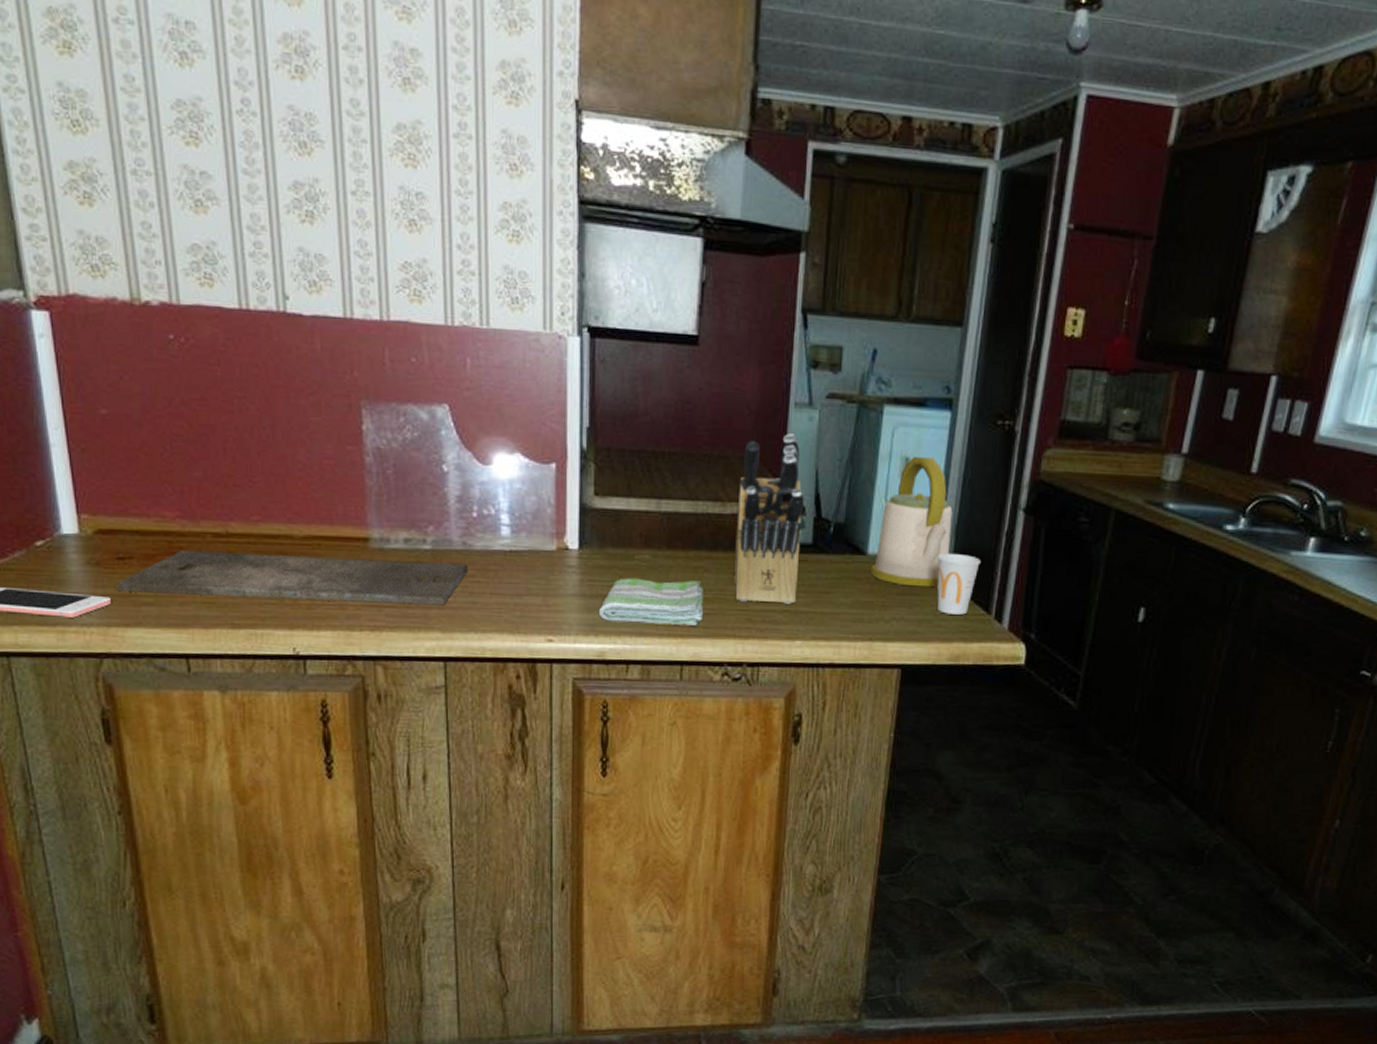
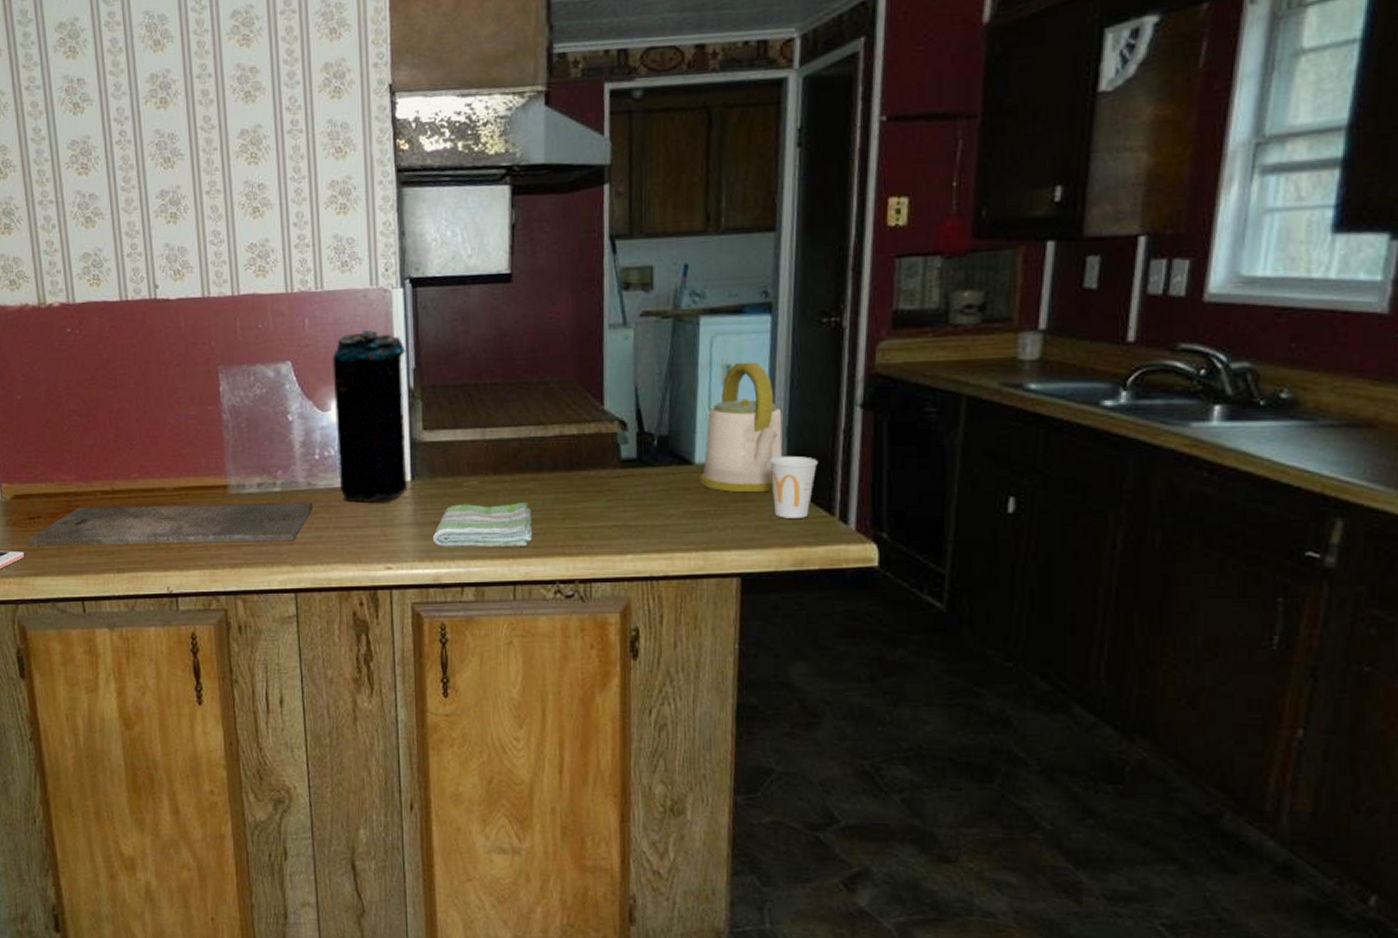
beverage can: none [496,379,580,571] -> present [332,330,407,503]
knife block: present [734,434,804,604] -> none [559,354,625,520]

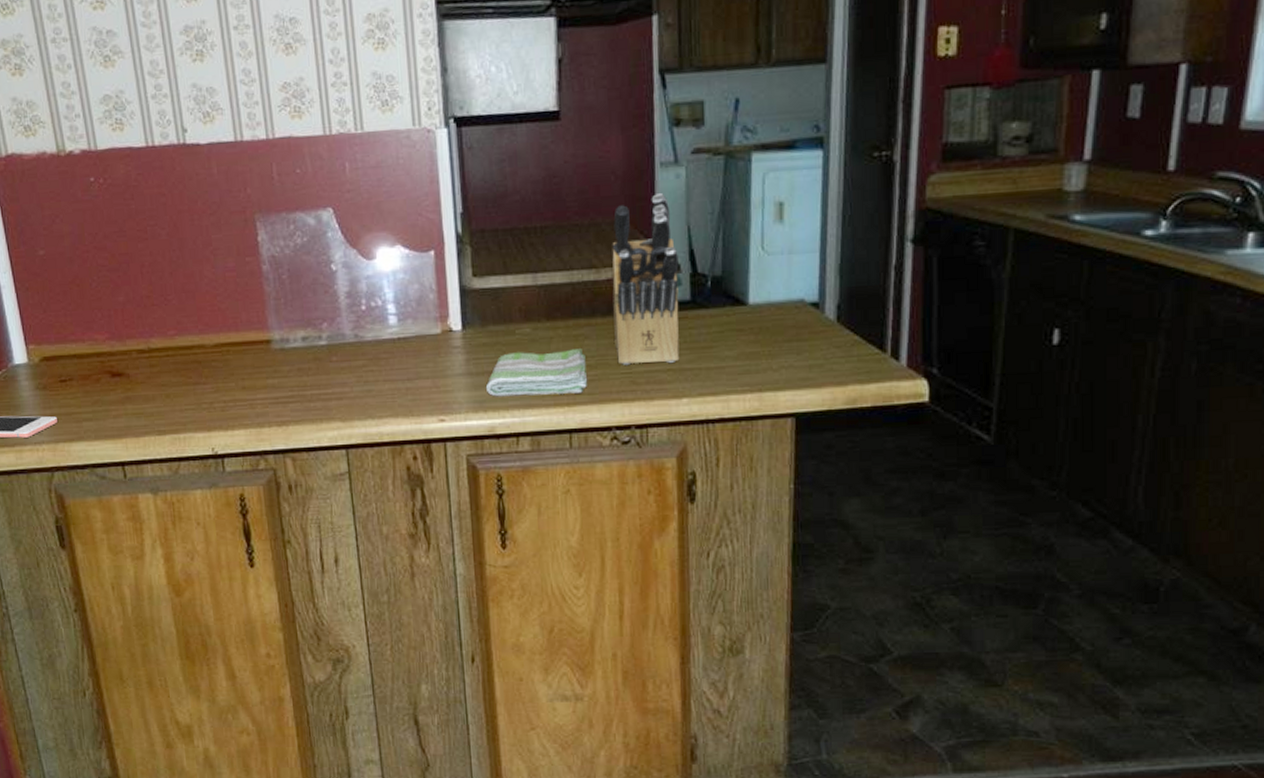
cutting board: present [28,502,314,546] -> none [60,355,362,411]
beverage can: present [332,330,407,503] -> none [375,173,458,354]
knife block: none [559,354,625,520] -> present [612,193,680,365]
kettle: present [699,361,783,493] -> none [753,198,836,332]
cup: present [769,455,819,518] -> none [822,293,871,357]

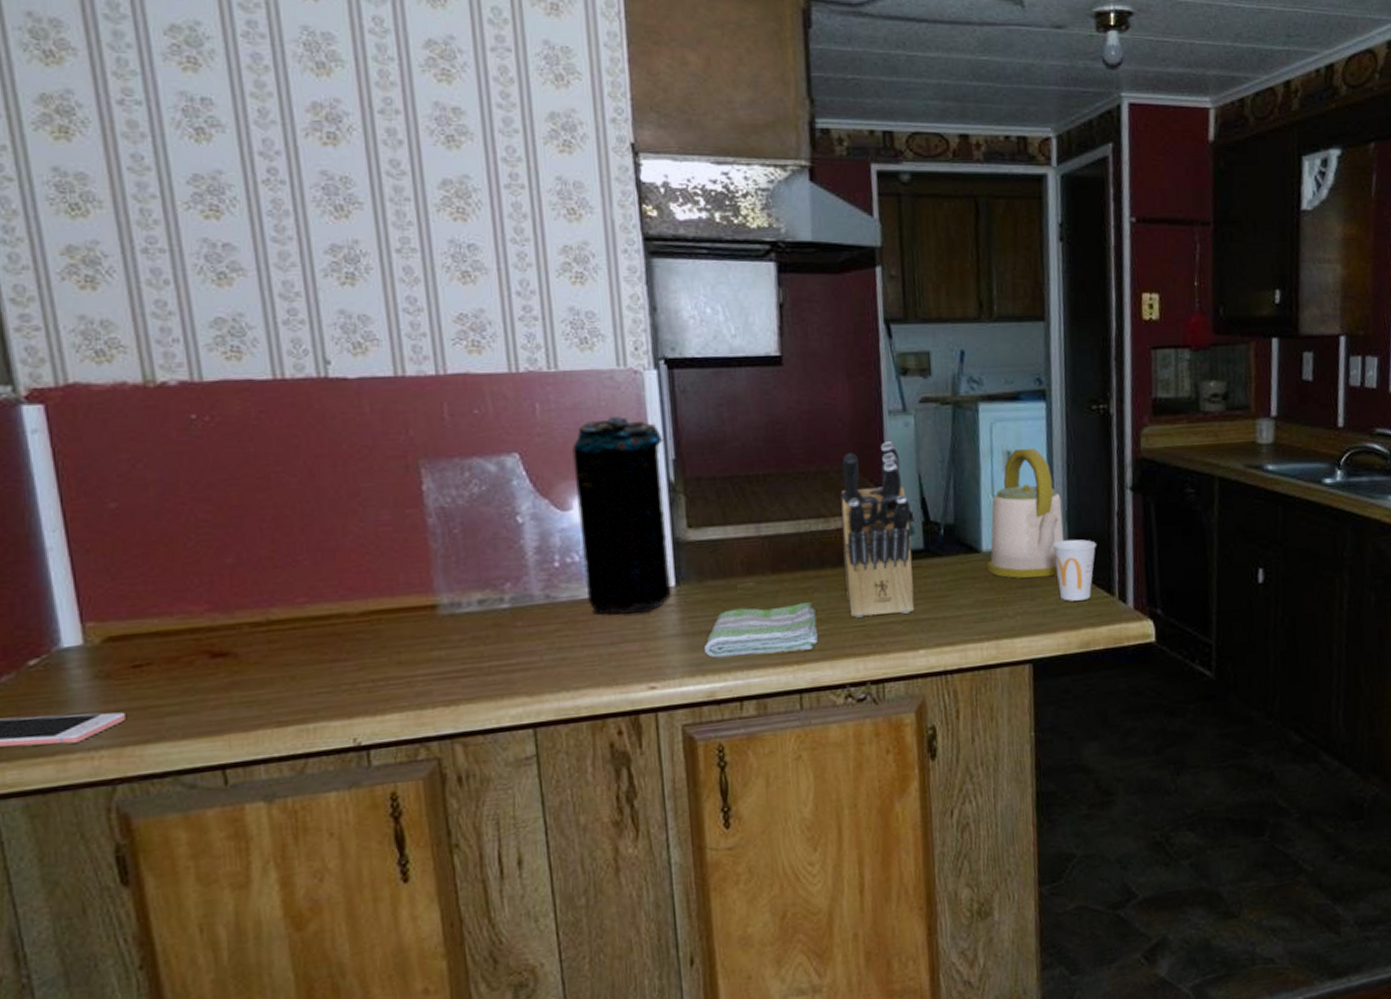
beverage can: none [375,173,458,354] -> present [572,417,671,615]
kettle: none [753,198,836,332] -> present [987,447,1065,578]
cup: none [822,293,871,357] -> present [1052,539,1097,601]

